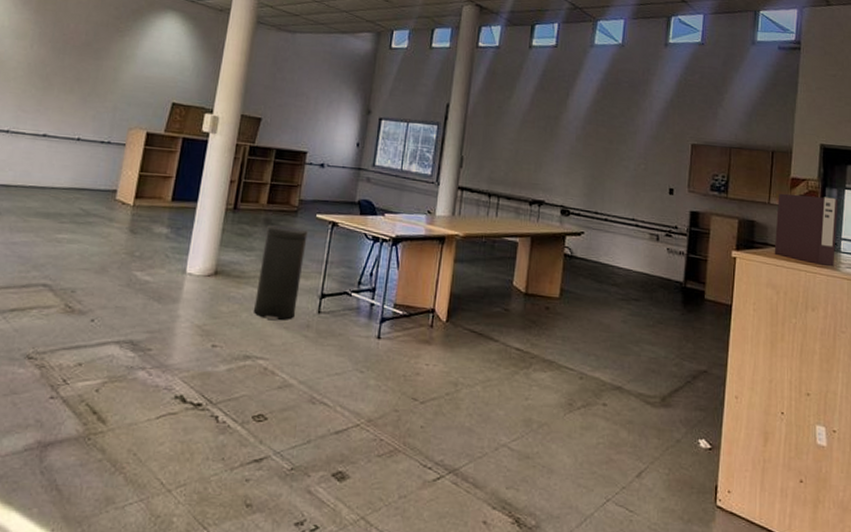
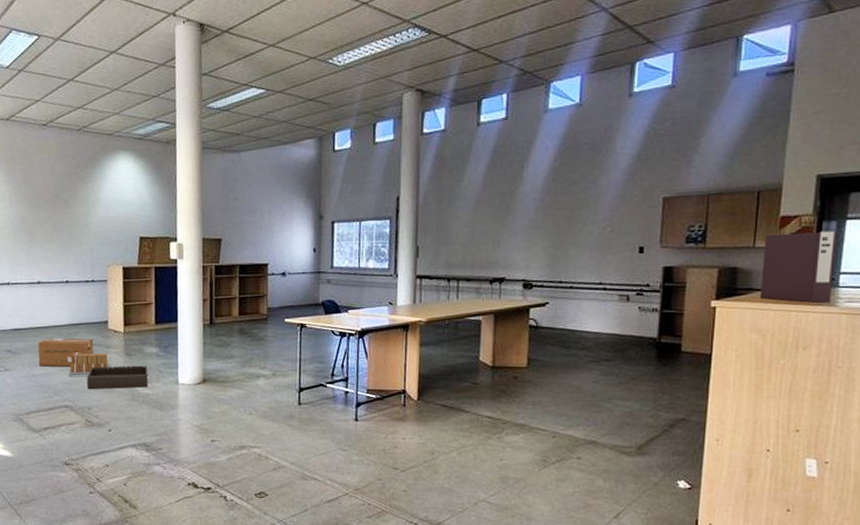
box: none [22,200,95,239] -> present [38,338,94,368]
cardboard boxes: none [55,221,111,252] -> present [68,352,112,377]
plastic crate: none [76,241,153,274] -> present [87,365,148,390]
pedal bin: present [254,224,308,320] -> none [241,332,280,414]

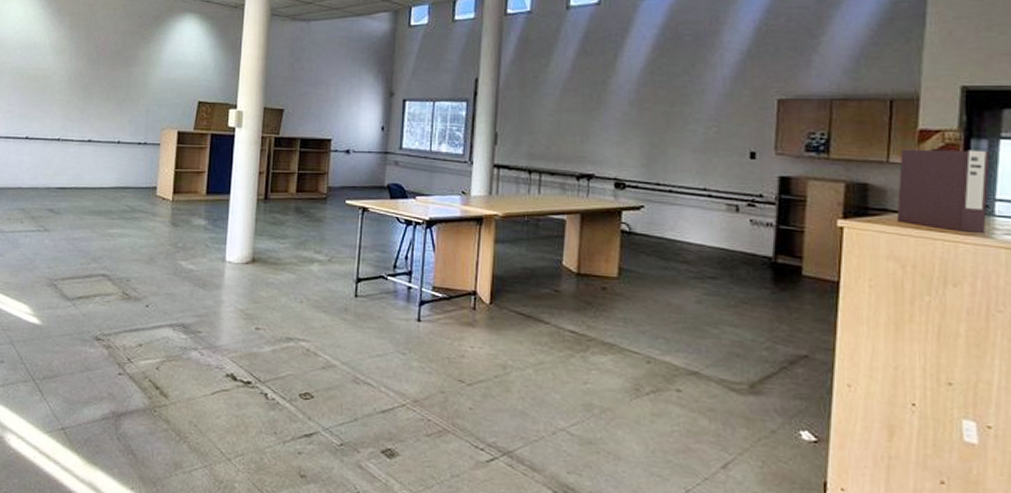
box: present [38,338,94,368] -> none [80,200,140,234]
cardboard boxes: present [68,352,112,377] -> none [109,217,156,245]
plastic crate: present [87,365,148,390] -> none [128,235,193,263]

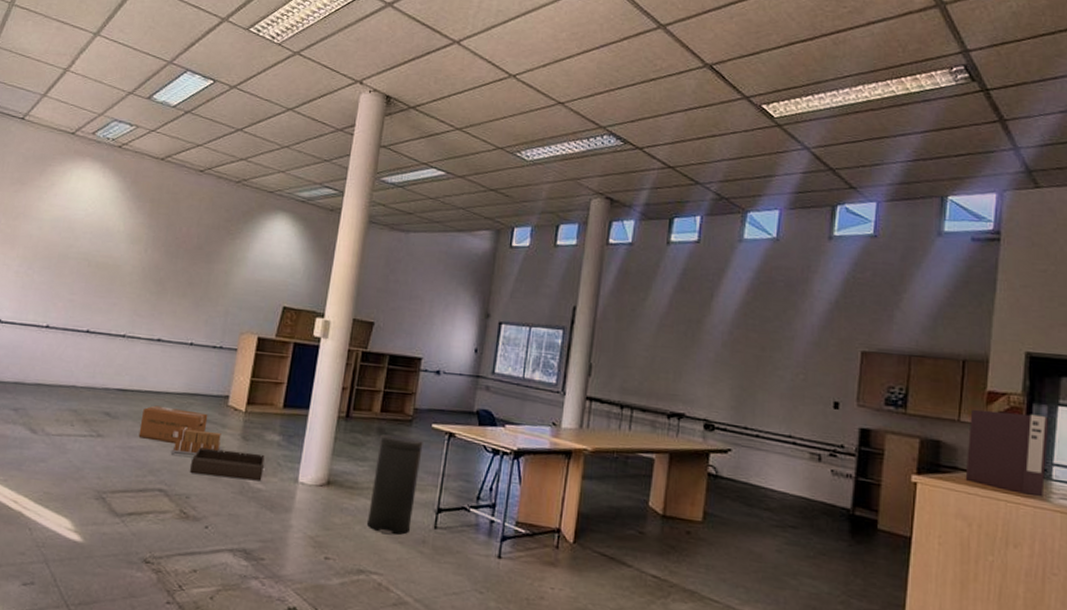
box: none [80,200,140,234] -> present [138,405,208,445]
cardboard boxes: none [109,217,156,245] -> present [170,426,224,458]
plastic crate: none [128,235,193,263] -> present [190,447,265,481]
pedal bin: none [292,212,339,304] -> present [367,433,423,535]

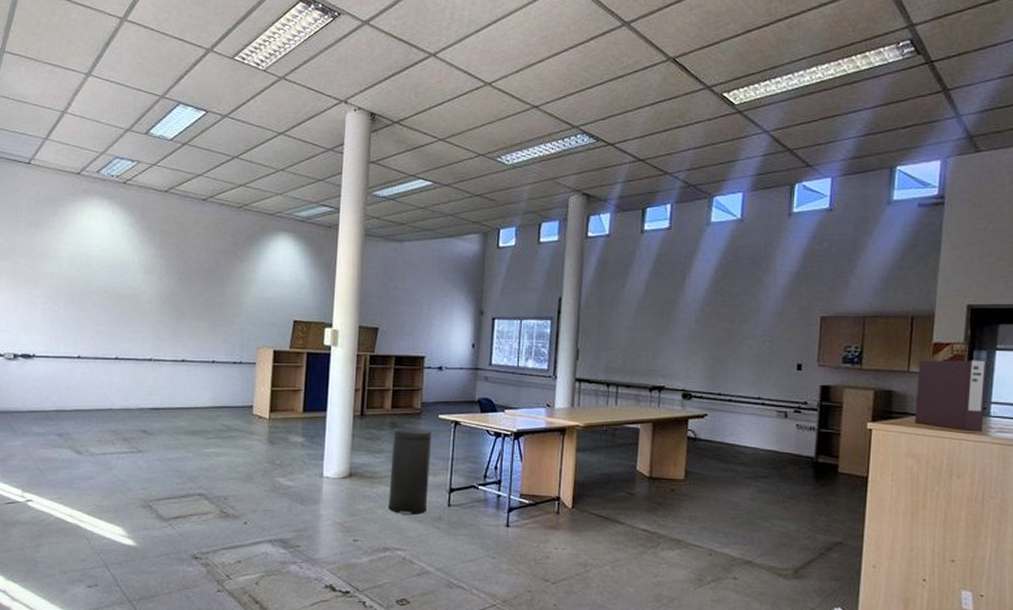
box: present [138,405,208,445] -> none [175,420,236,453]
cardboard boxes: present [170,426,224,458] -> none [205,437,253,464]
plastic crate: present [190,447,265,481] -> none [225,454,291,479]

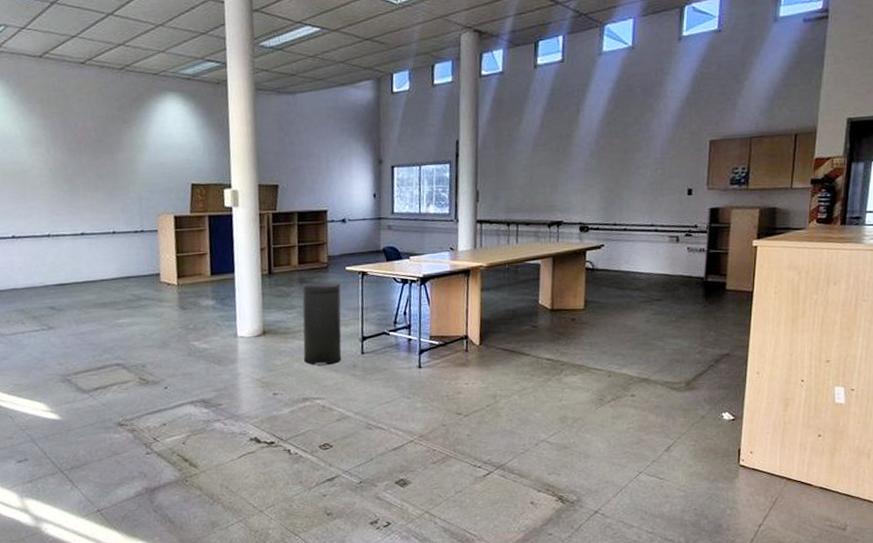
binder: present [914,360,988,432] -> none [796,171,865,241]

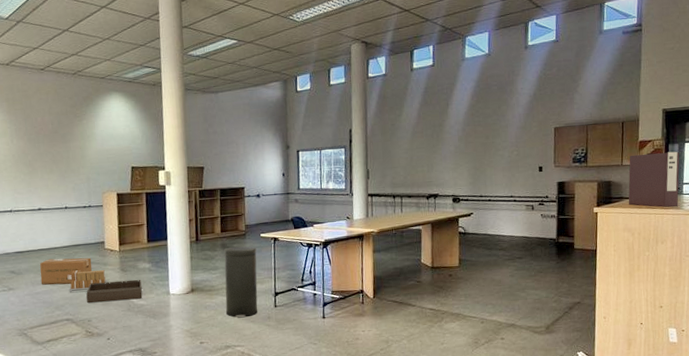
box: none [84,292,146,325] -> present [40,257,92,286]
cardboard boxes: none [118,307,166,334] -> present [69,270,109,293]
plastic crate: none [139,318,205,346] -> present [86,279,143,304]
binder: none [796,171,865,241] -> present [628,151,680,207]

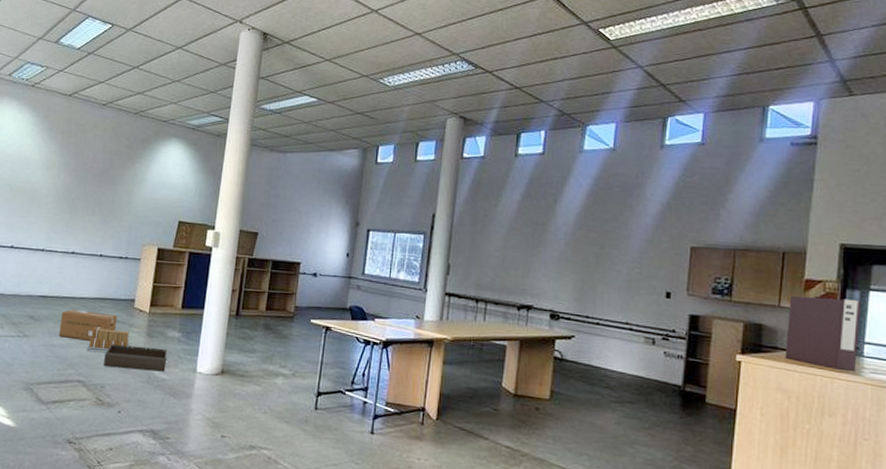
pedal bin: present [224,246,258,317] -> none [257,328,304,415]

